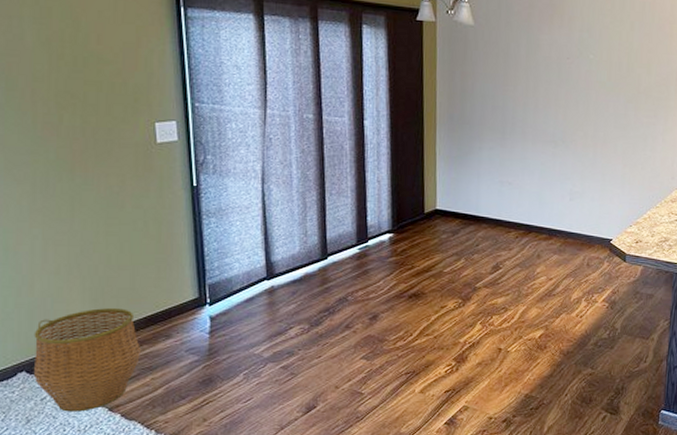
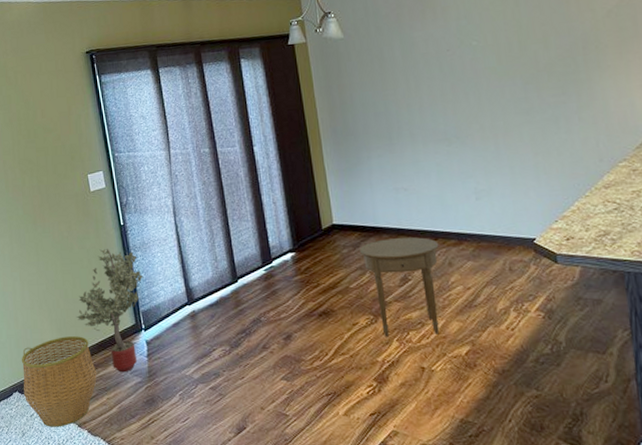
potted tree: none [120,211,216,350] -> present [76,249,144,373]
side table: none [458,228,532,320] -> present [360,237,440,337]

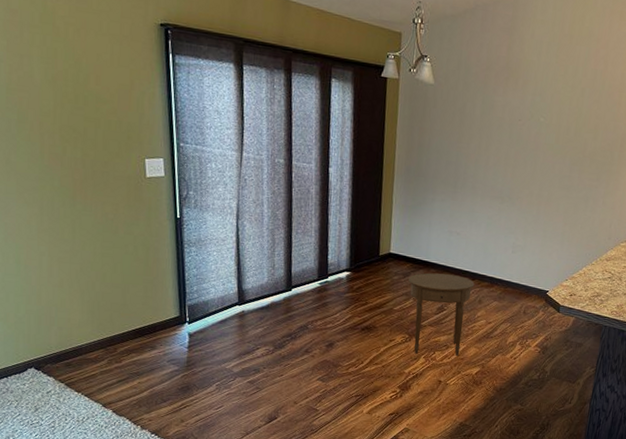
basket: present [21,336,97,427] -> none [40,319,129,406]
potted tree: present [76,249,144,373] -> none [113,238,195,360]

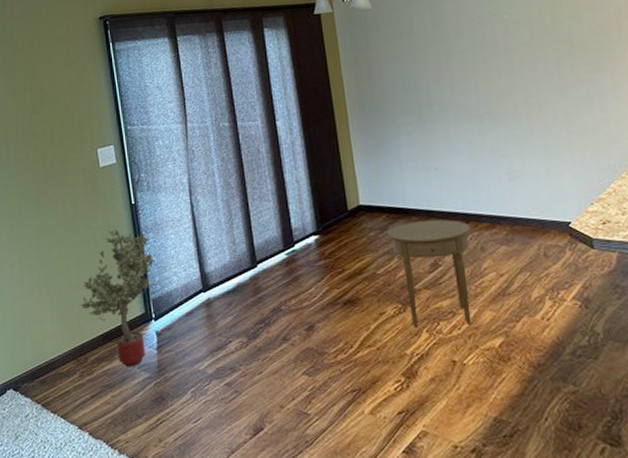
potted tree: none [113,238,195,360] -> present [80,230,155,367]

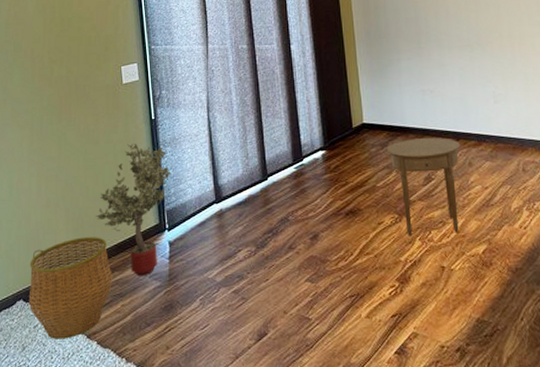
basket: none [17,326,101,429] -> present [28,237,112,339]

